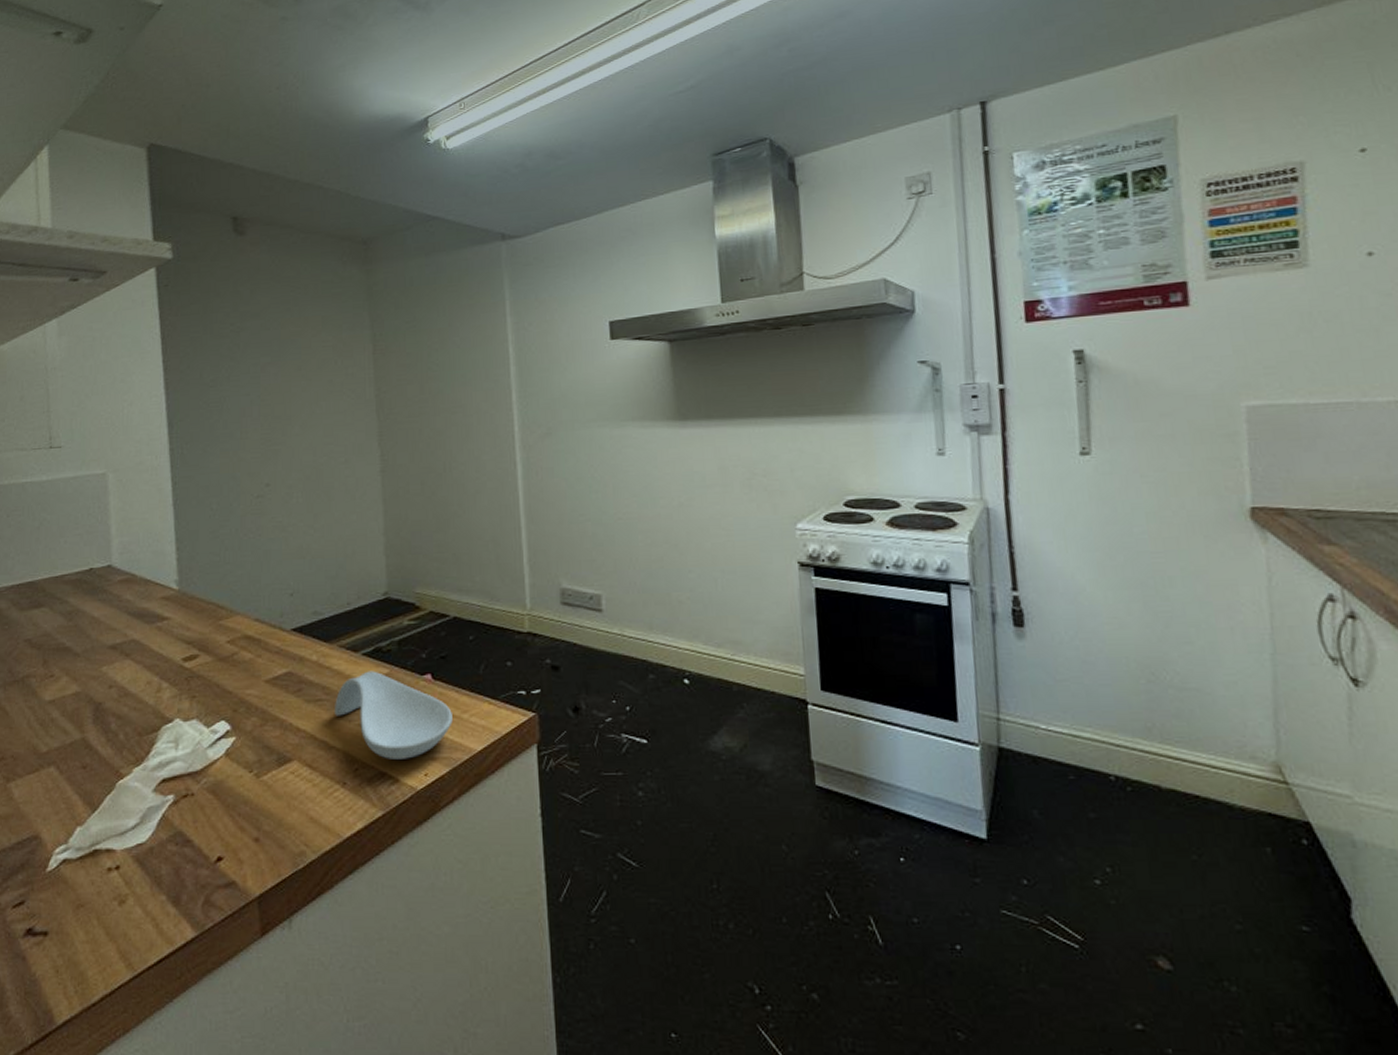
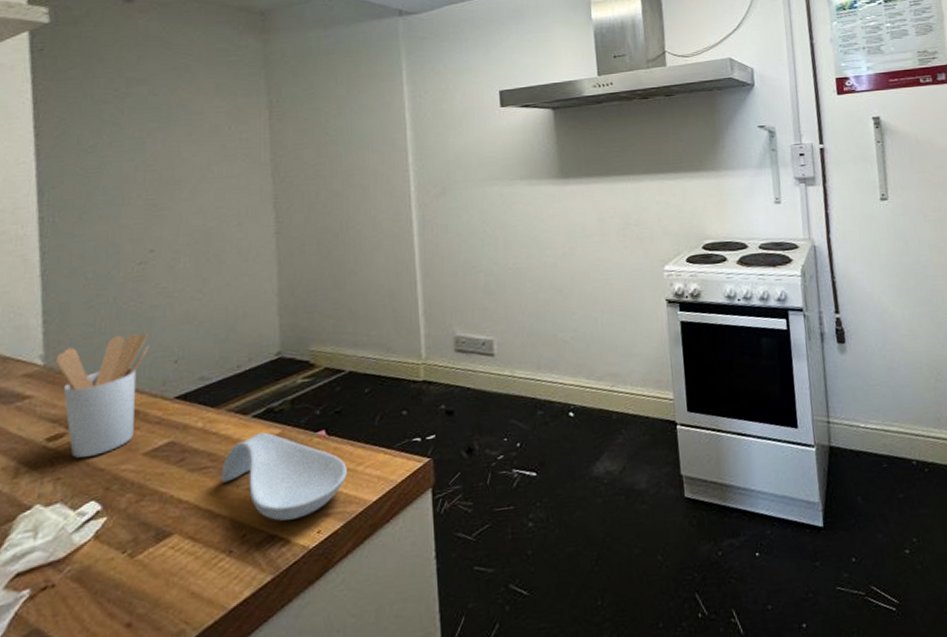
utensil holder: none [187,565,268,680] -> present [54,333,149,459]

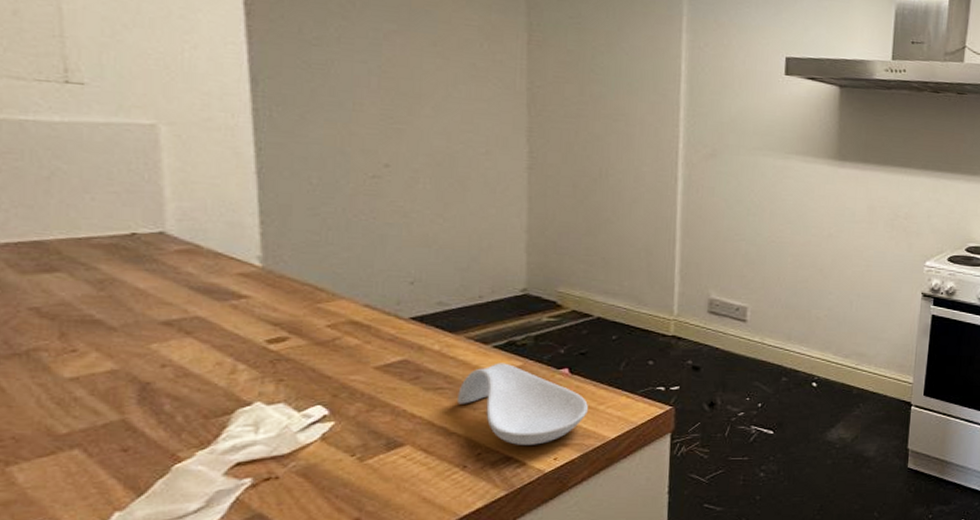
utensil holder: present [54,333,149,459] -> none [275,248,383,364]

